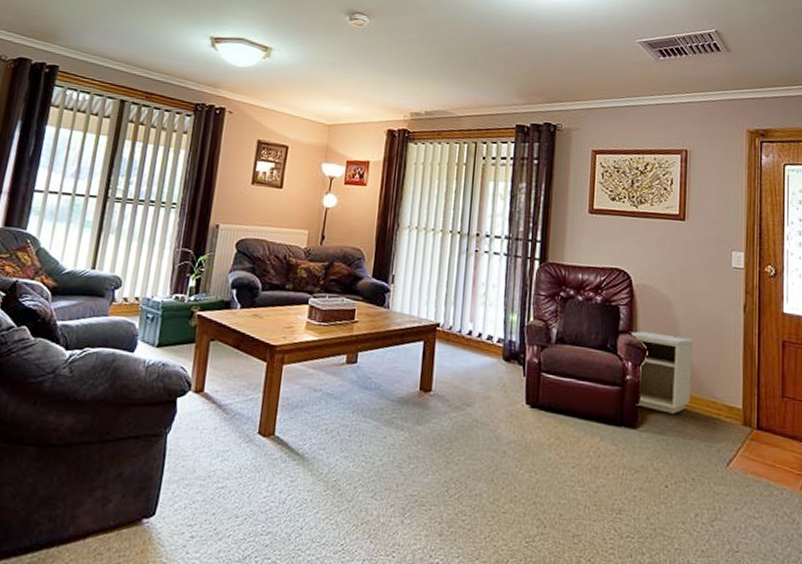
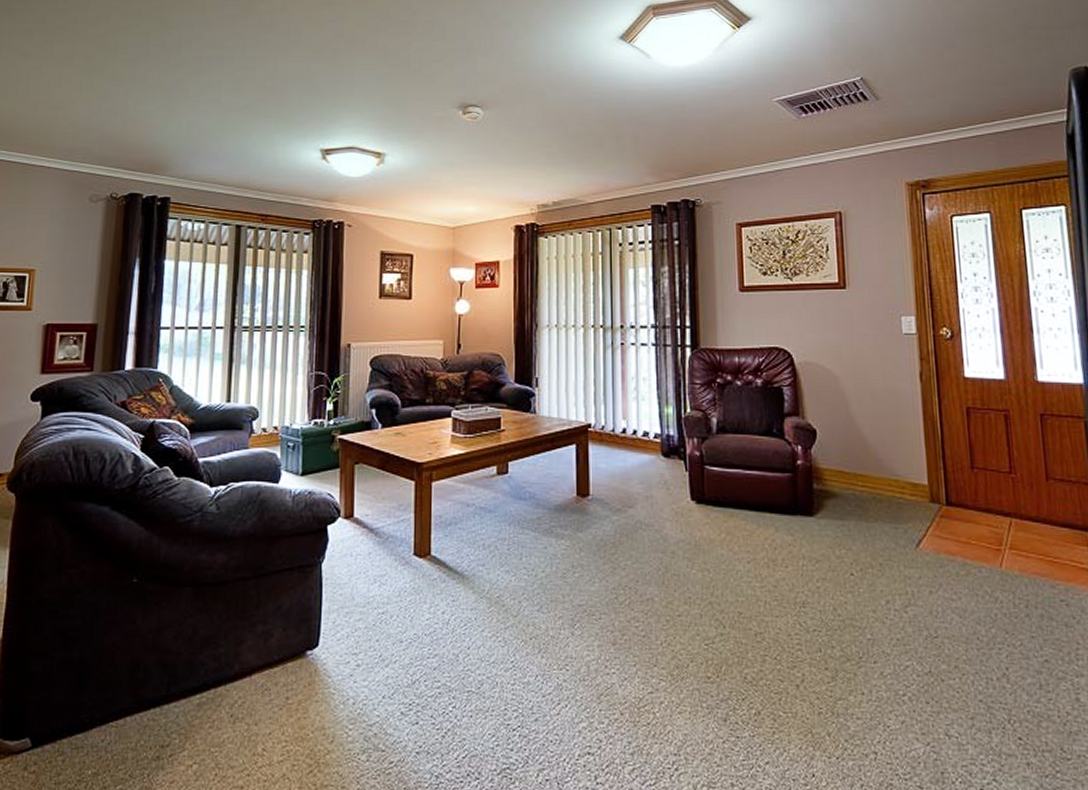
nightstand: present [630,331,695,414] -> none [797,412,870,497]

